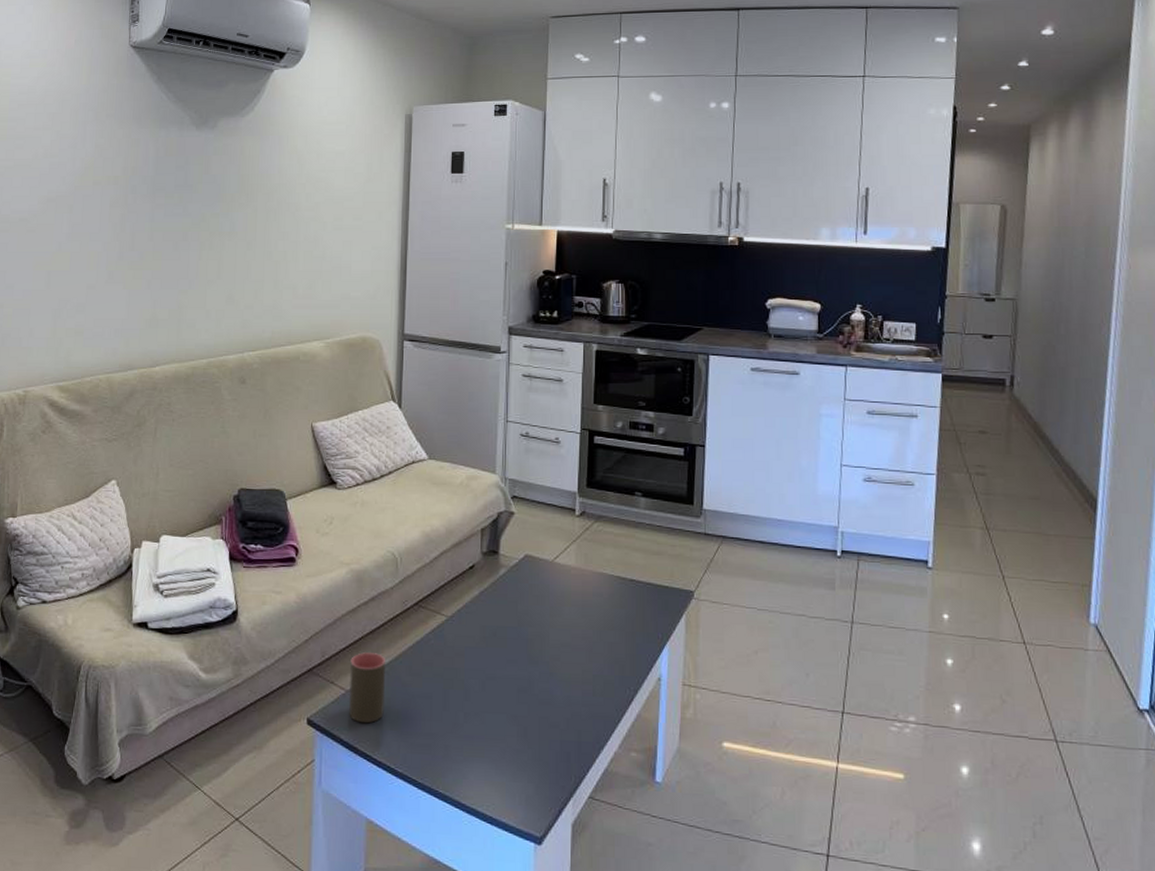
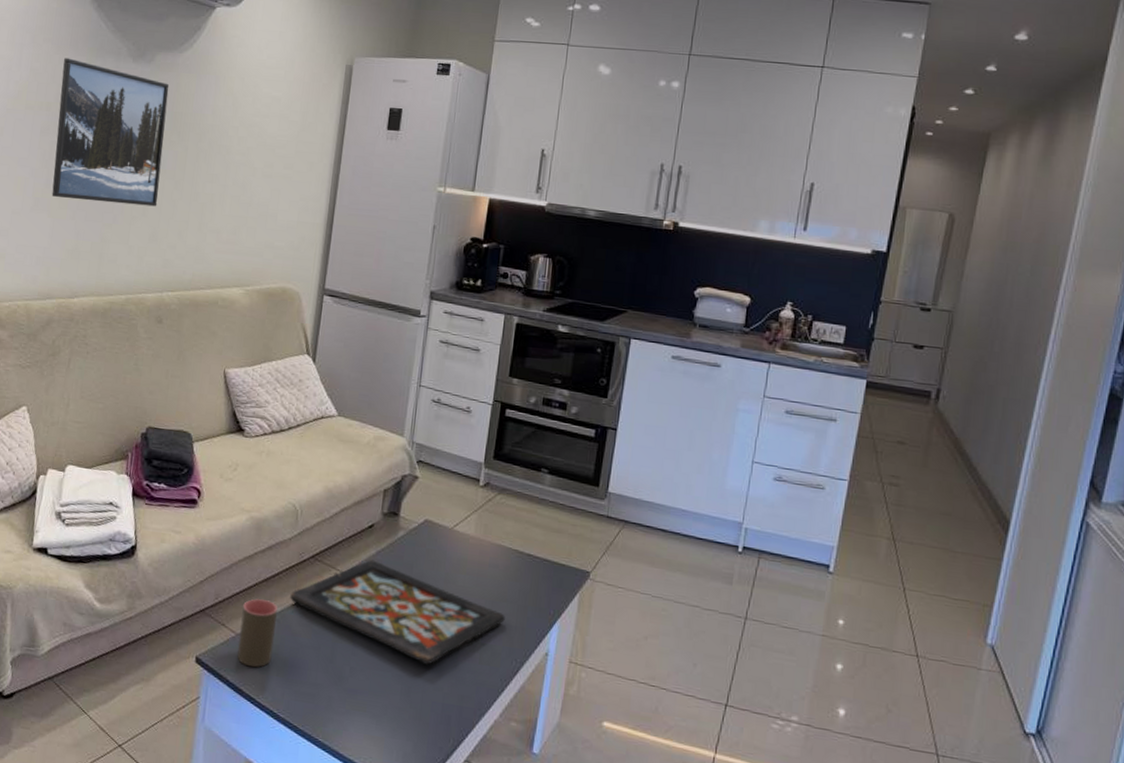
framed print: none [125,131,234,269] -> present [51,58,170,207]
decorative tray: none [397,600,614,703] -> present [290,559,505,665]

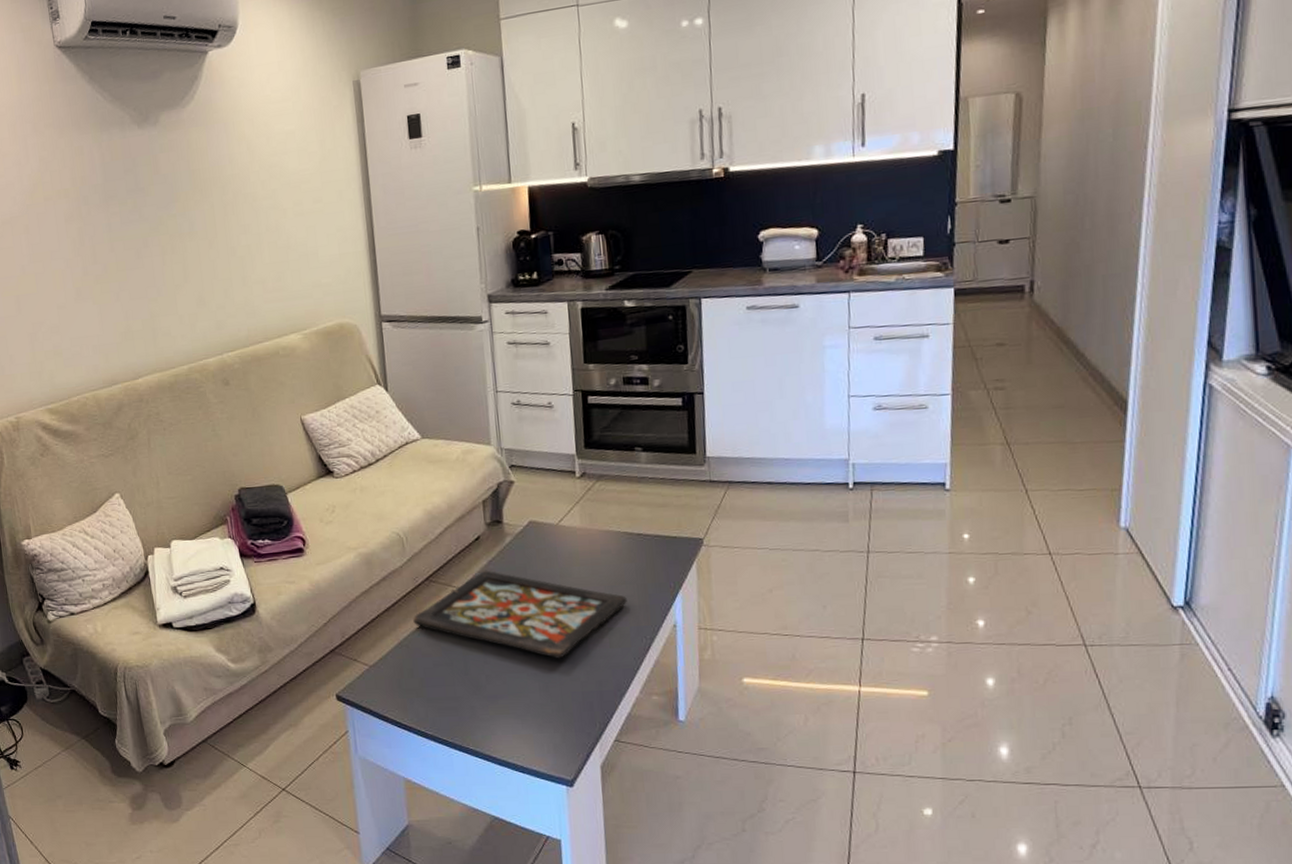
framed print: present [51,58,170,207] -> none [69,138,197,283]
cup: present [237,599,278,668] -> none [370,629,409,694]

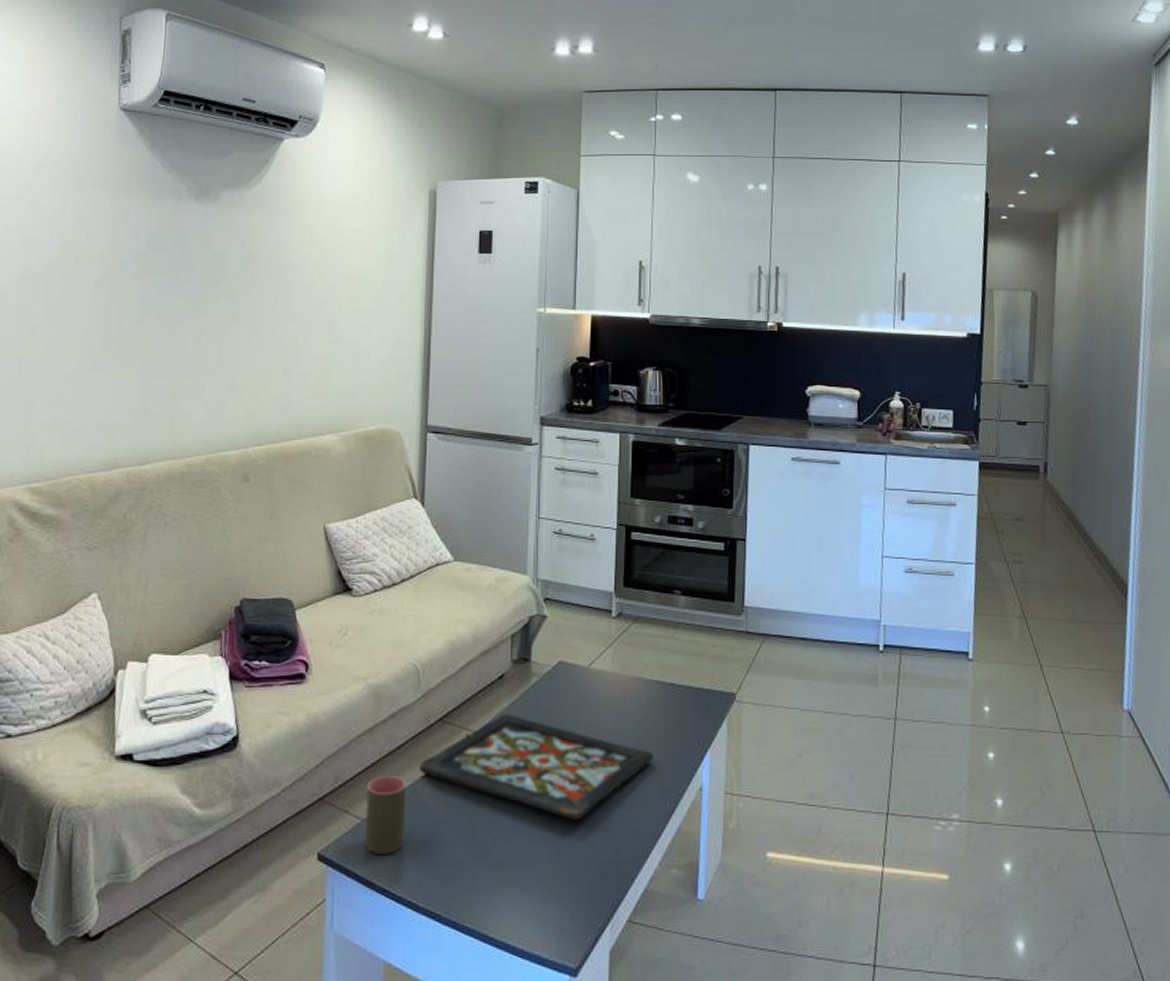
cup: none [370,629,409,694] -> present [365,776,406,855]

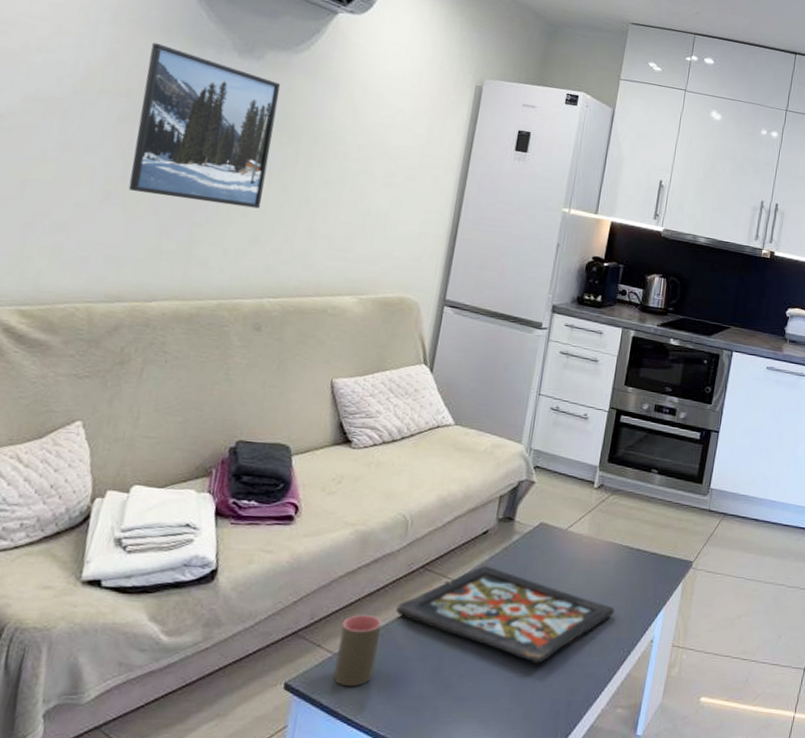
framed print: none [111,202,238,355] -> present [128,42,281,209]

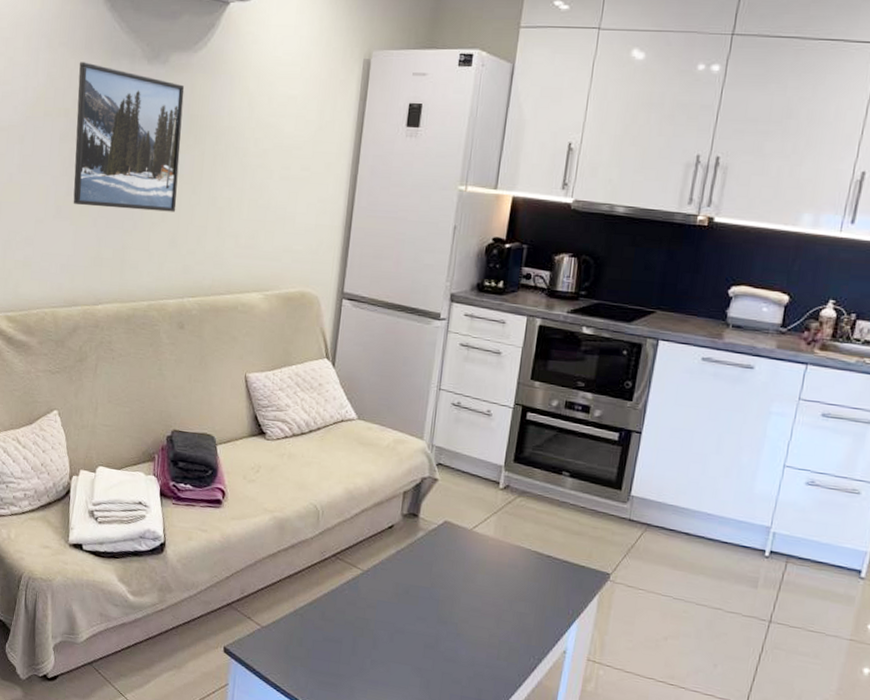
cup: present [333,615,382,687] -> none [263,594,301,658]
decorative tray: present [396,565,615,664] -> none [312,558,524,660]

